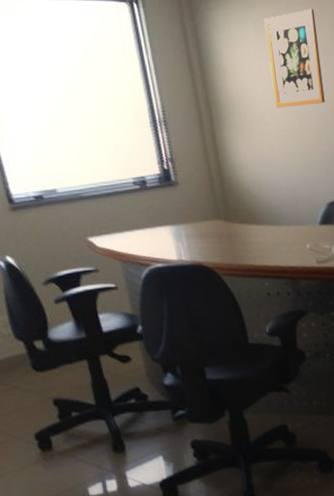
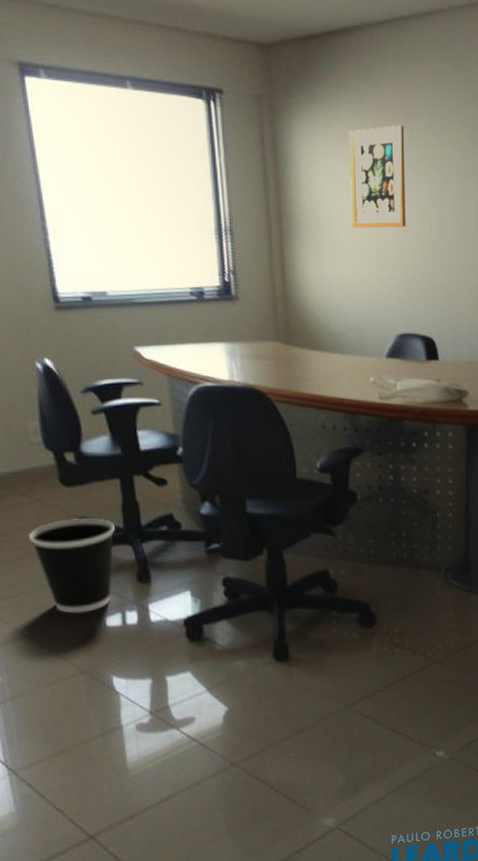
wastebasket: none [9,398,92,487] -> present [29,517,115,614]

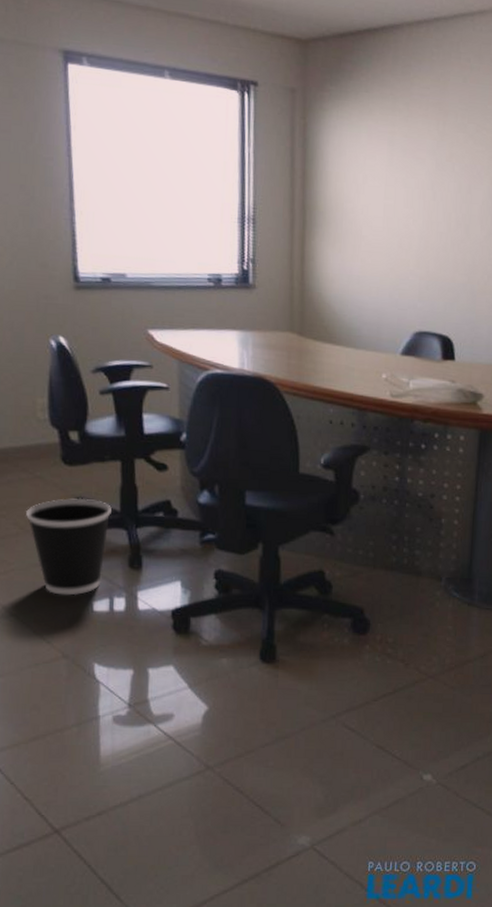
wall art: present [348,125,406,228] -> none [376,122,436,224]

